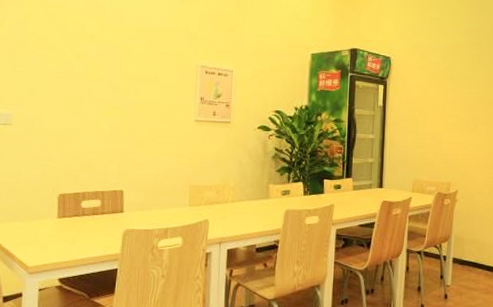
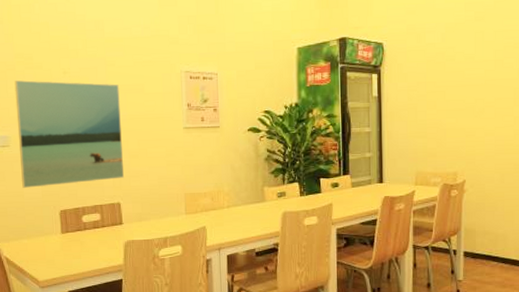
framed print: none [20,59,134,169] -> present [14,80,125,188]

